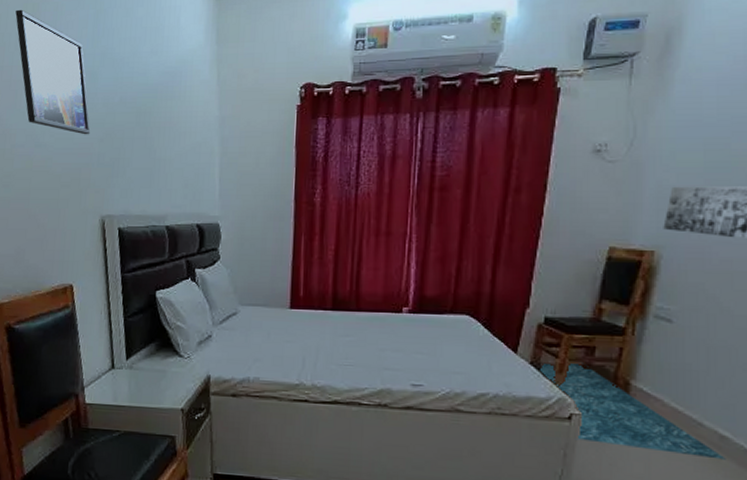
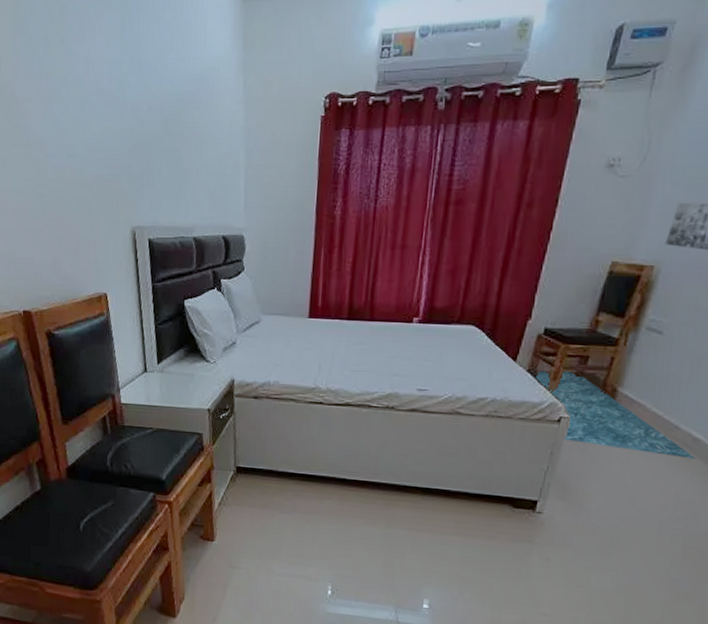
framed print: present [15,9,91,135] -> none [42,11,120,145]

